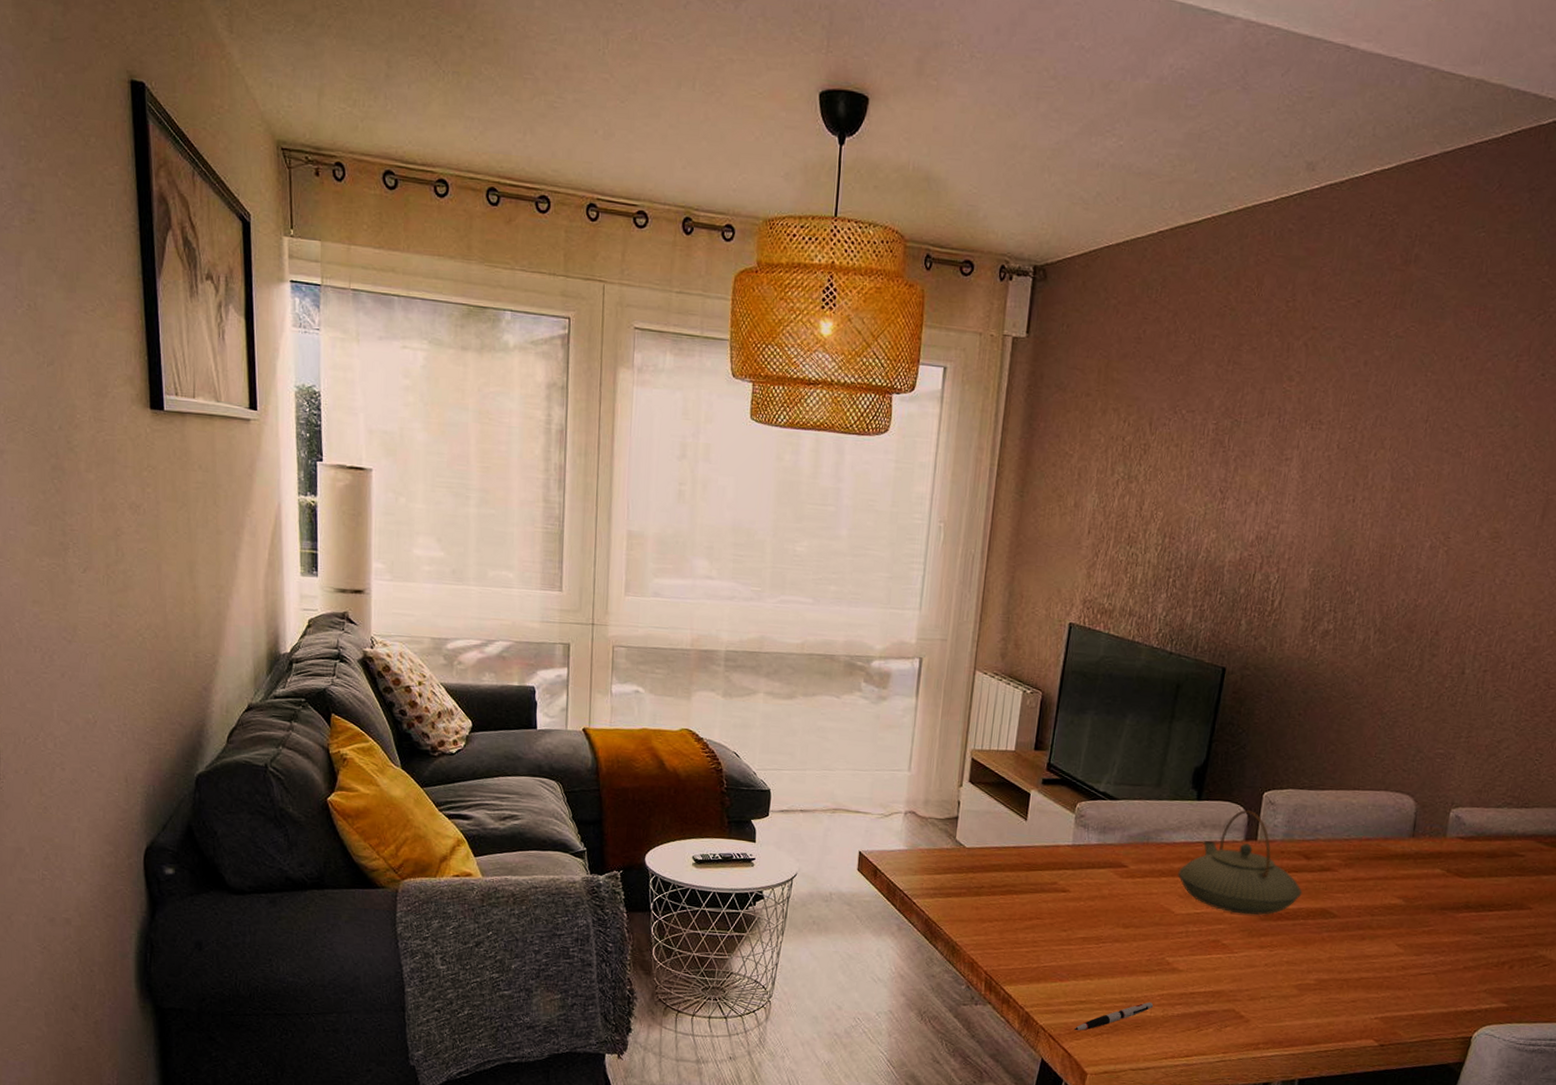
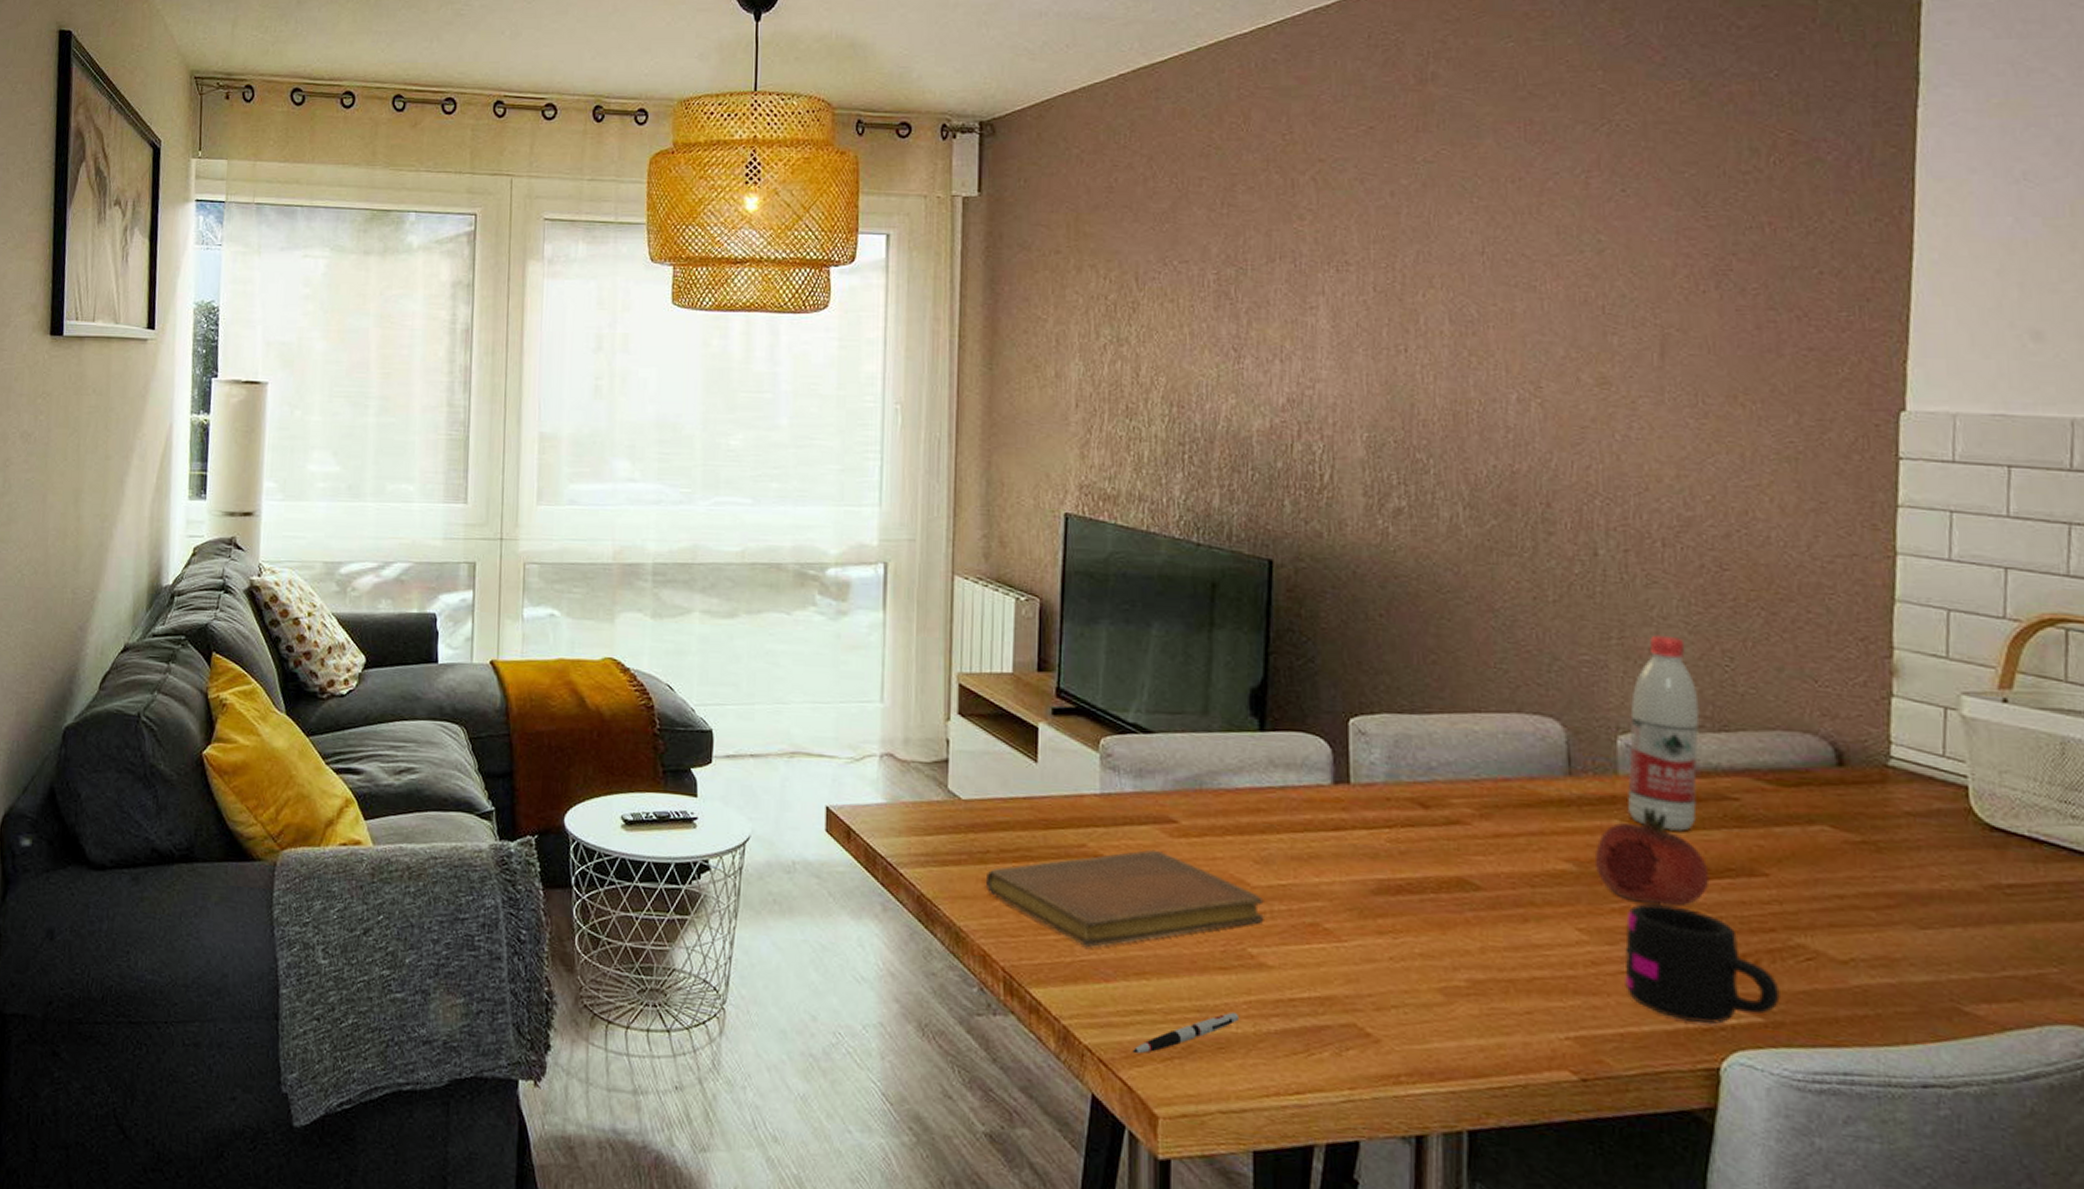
notebook: none [978,886,1183,957] -> present [985,849,1264,947]
teapot: present [1178,809,1303,915] -> none [1248,742,1426,888]
fruit: none [1417,860,1493,930] -> present [1594,806,1710,907]
mug: none [1421,928,1522,1009] -> present [1625,904,1780,1025]
water bottle: none [1447,735,1513,878] -> present [1627,635,1700,831]

